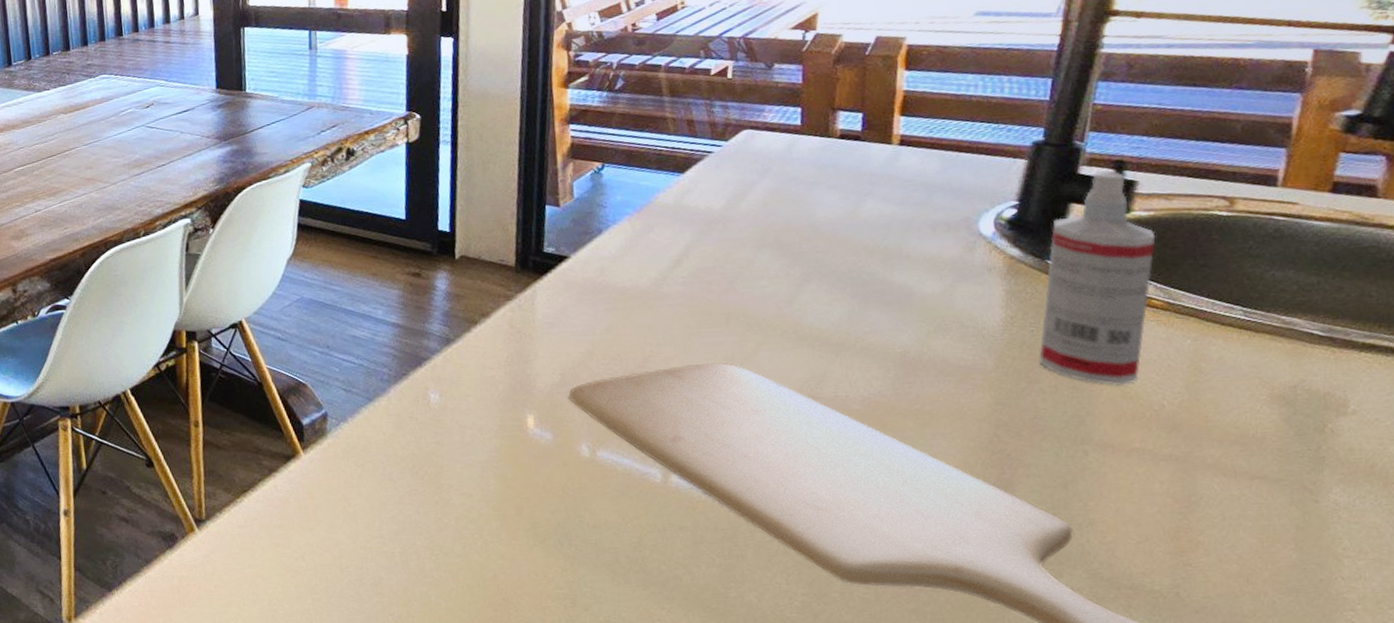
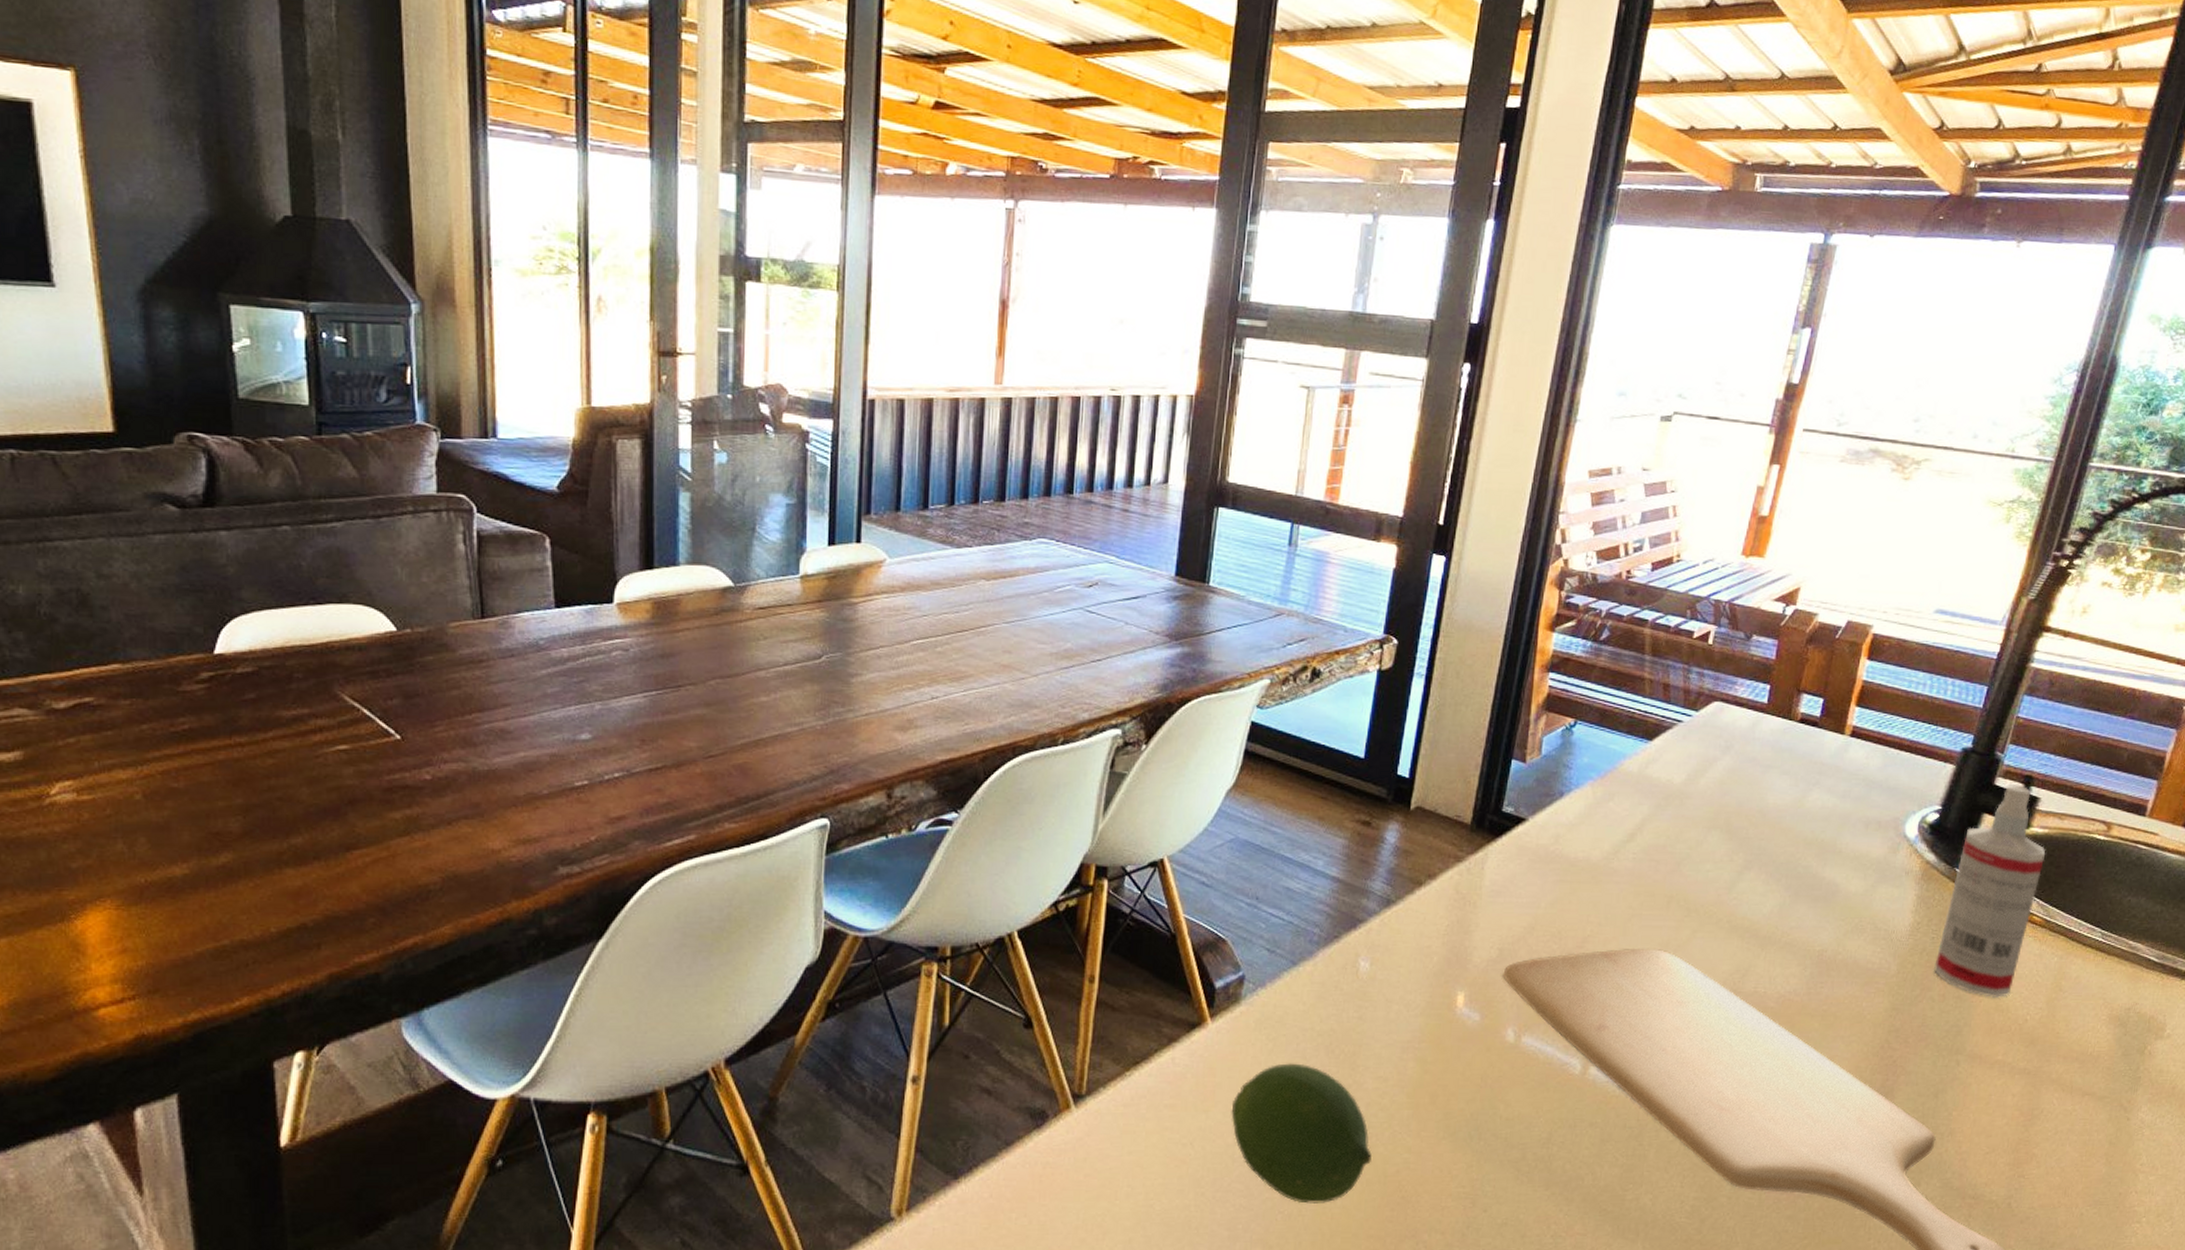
fruit: none [333,485,468,606] -> present [1231,1063,1372,1204]

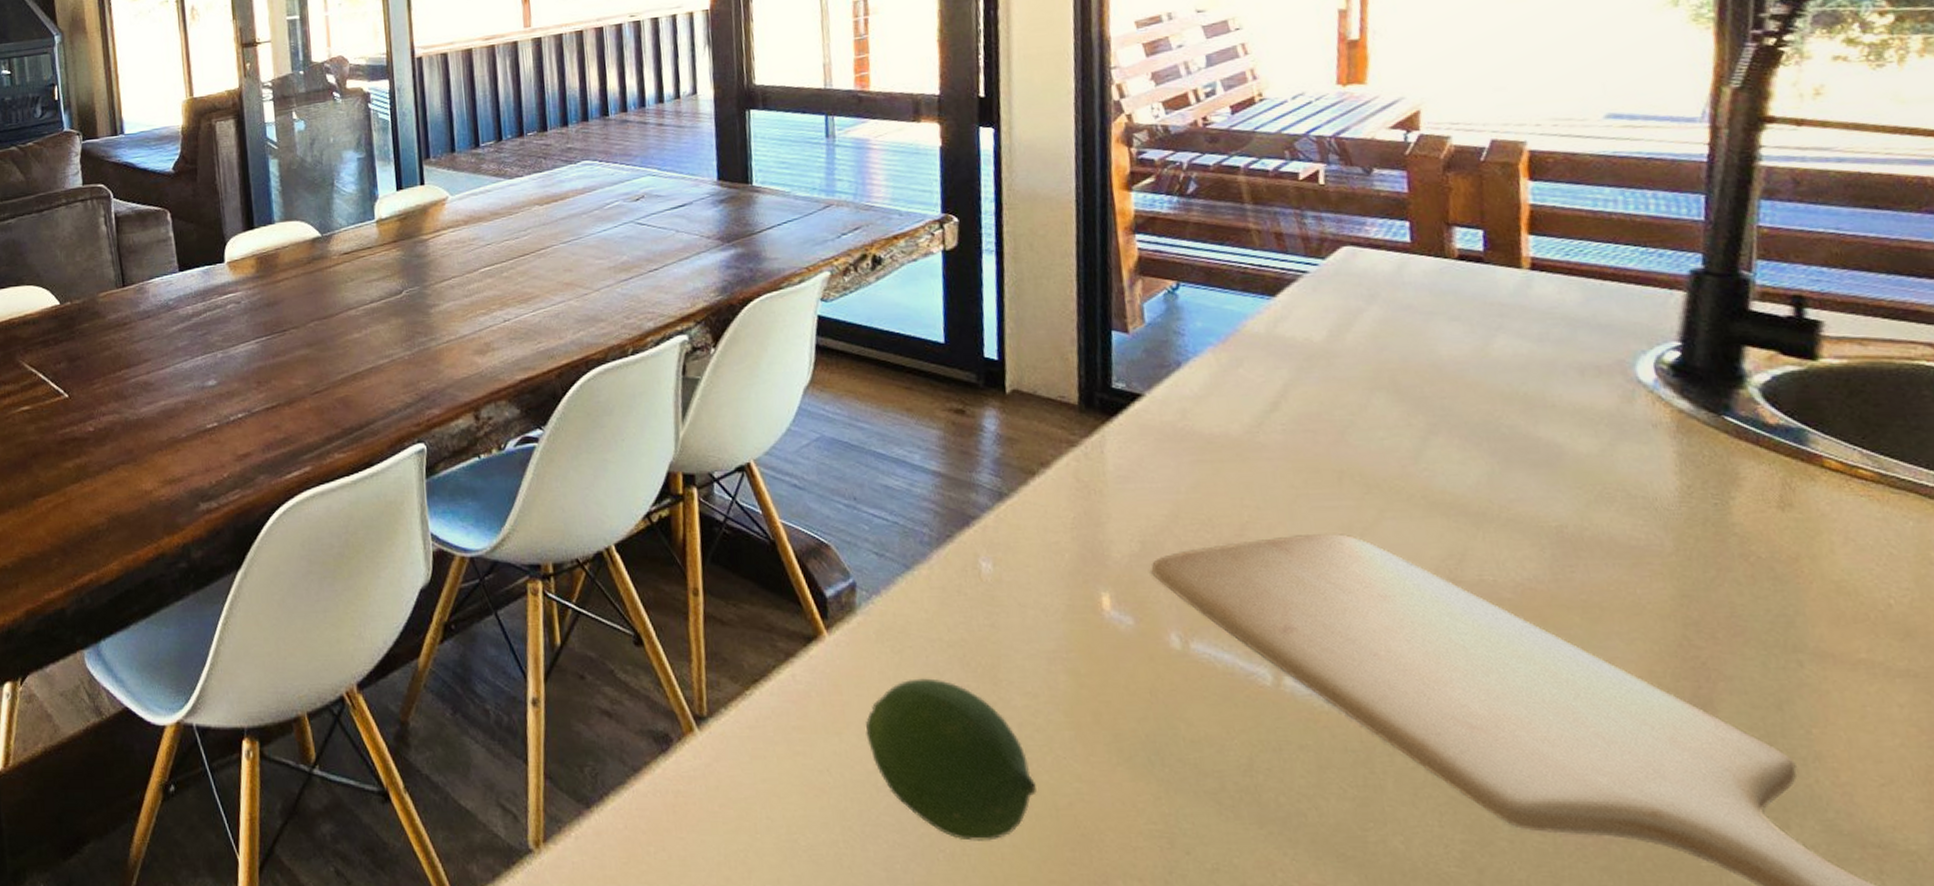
spray bottle: present [1934,785,2046,998] -> none [1725,308,1855,577]

